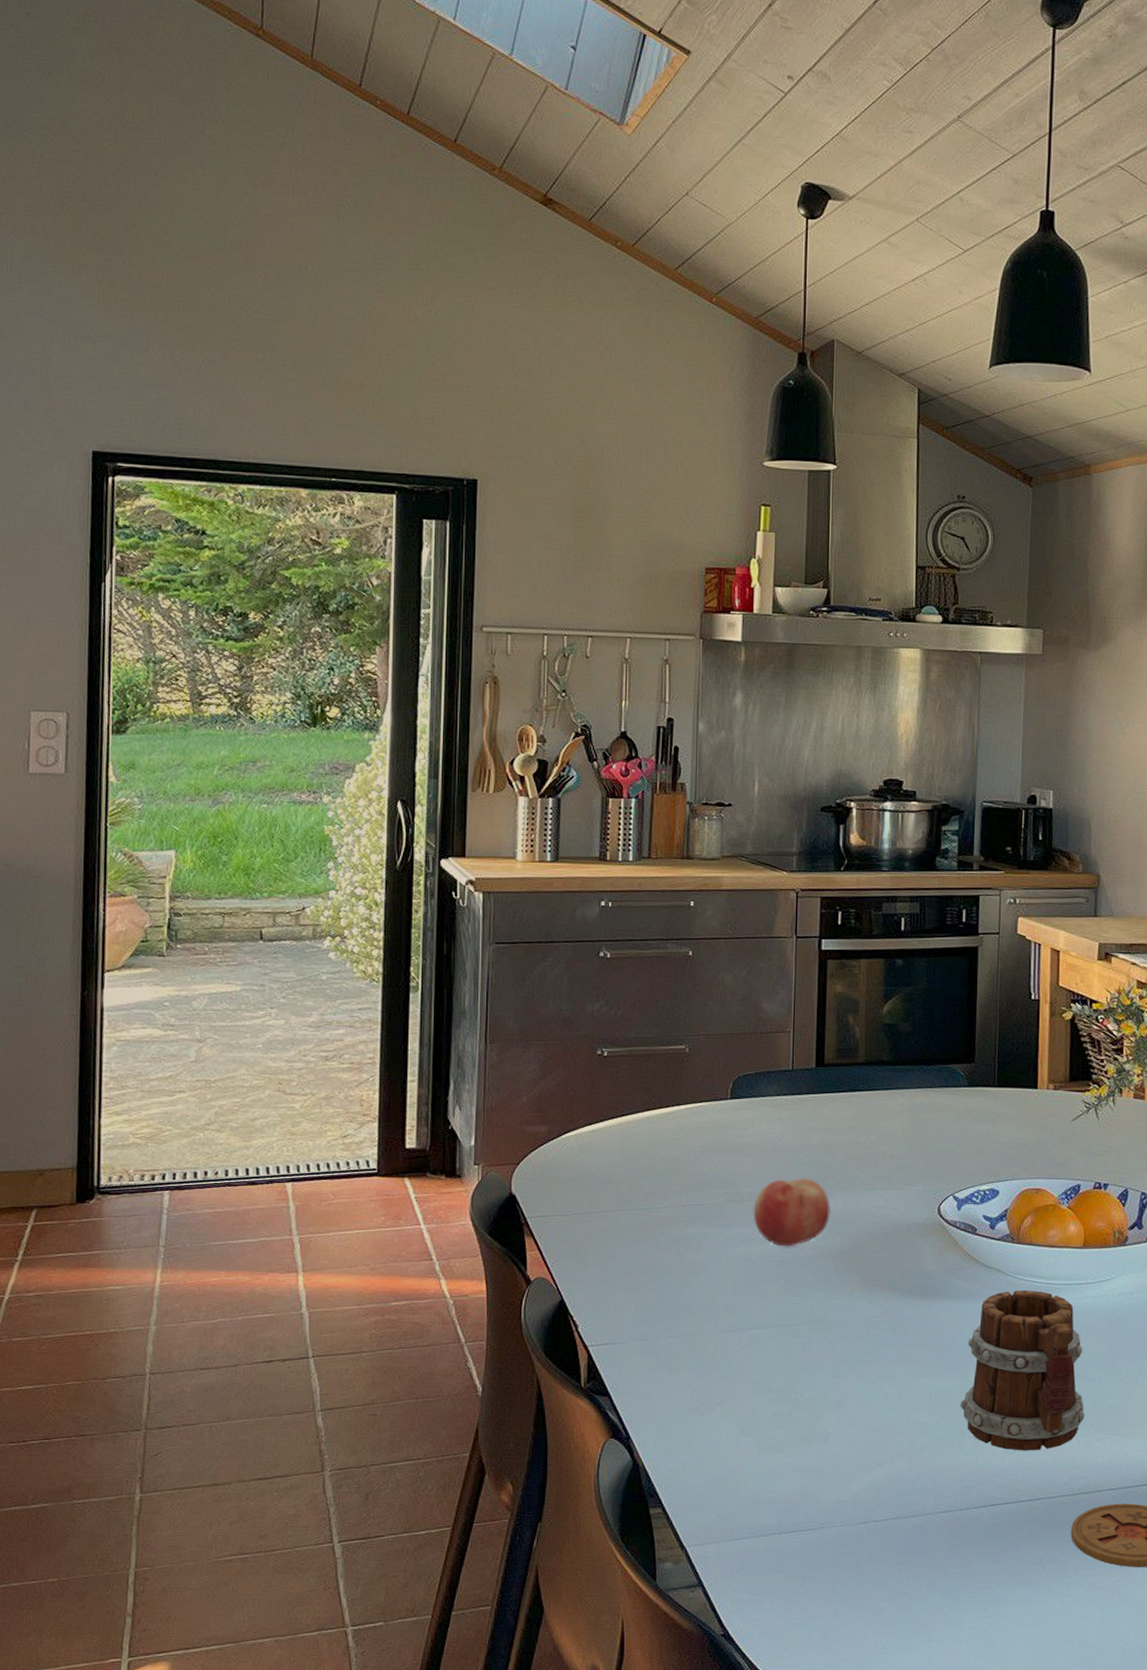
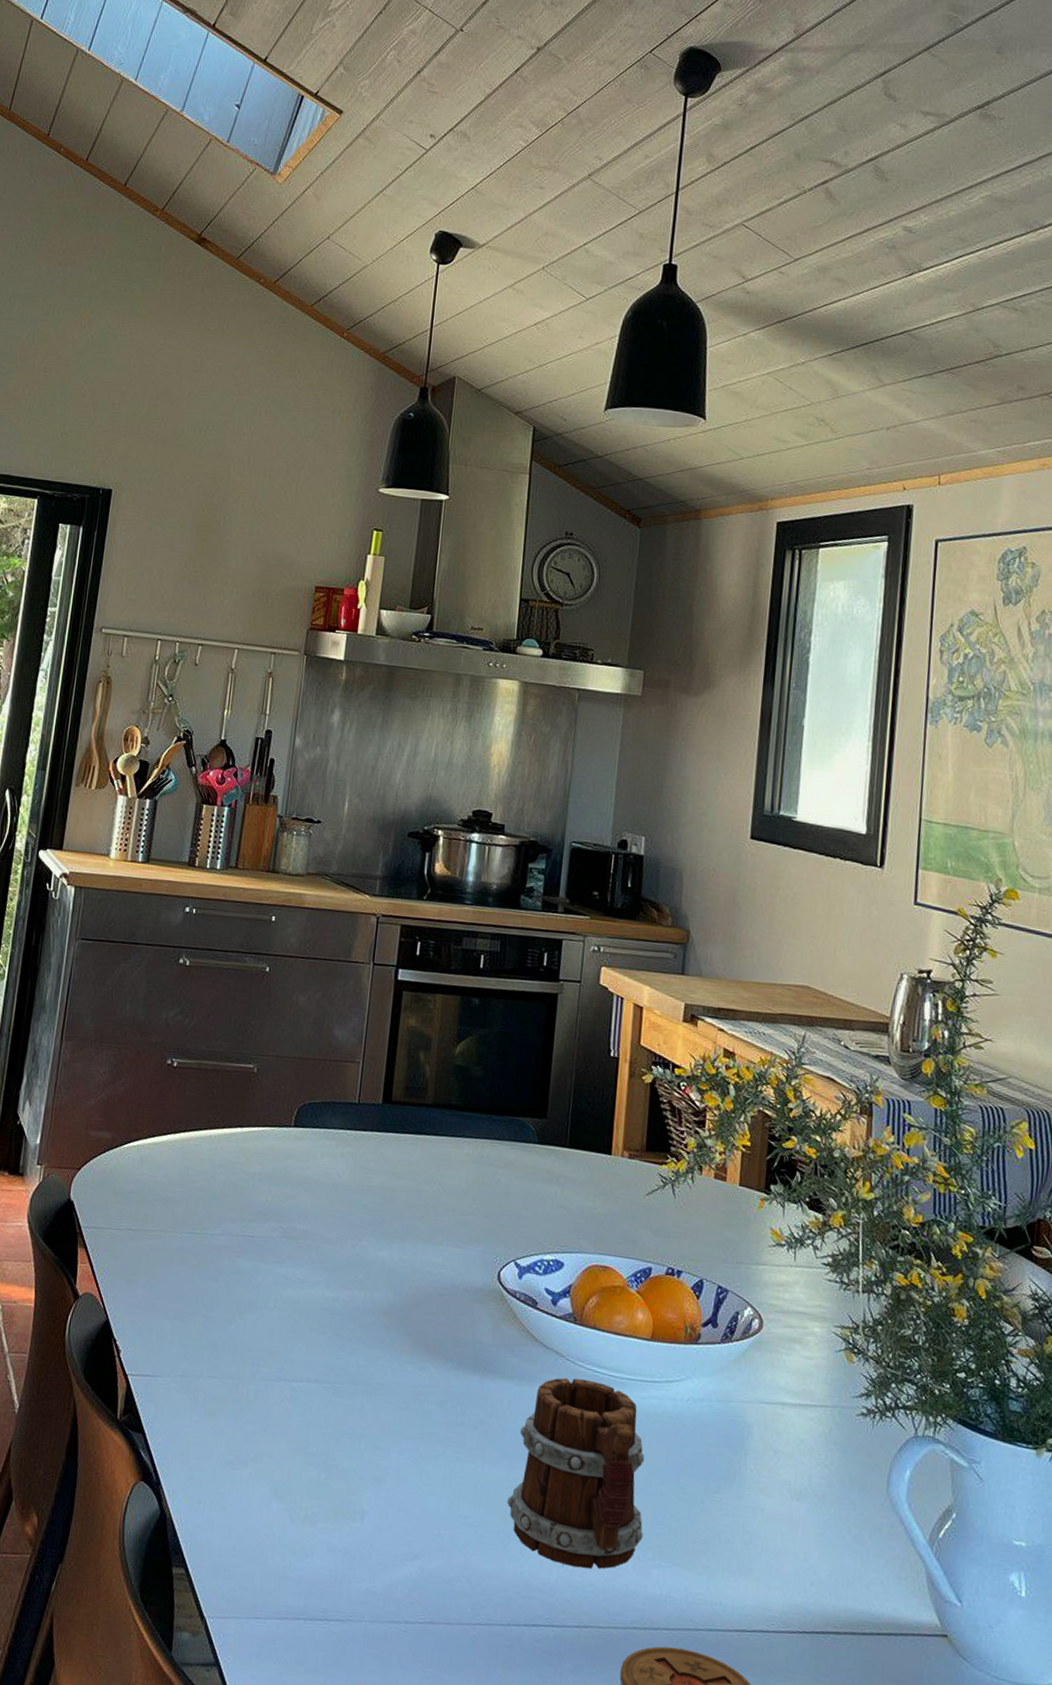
fruit: present [753,1177,830,1247] -> none [306,1219,386,1296]

